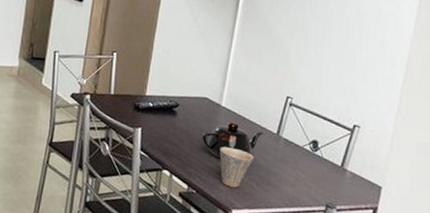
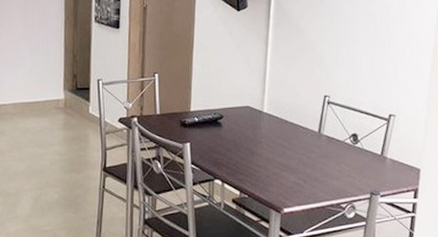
teapot: present [202,122,264,159] -> none [248,126,306,162]
cup: present [219,147,254,188] -> none [266,150,299,188]

